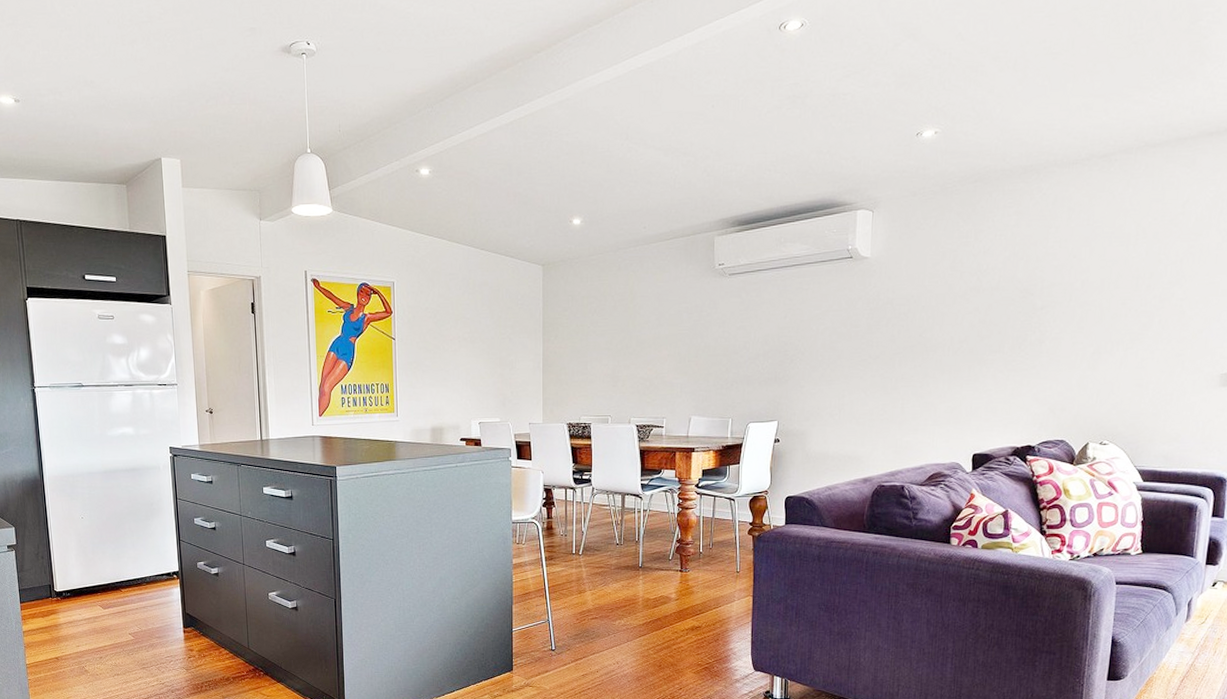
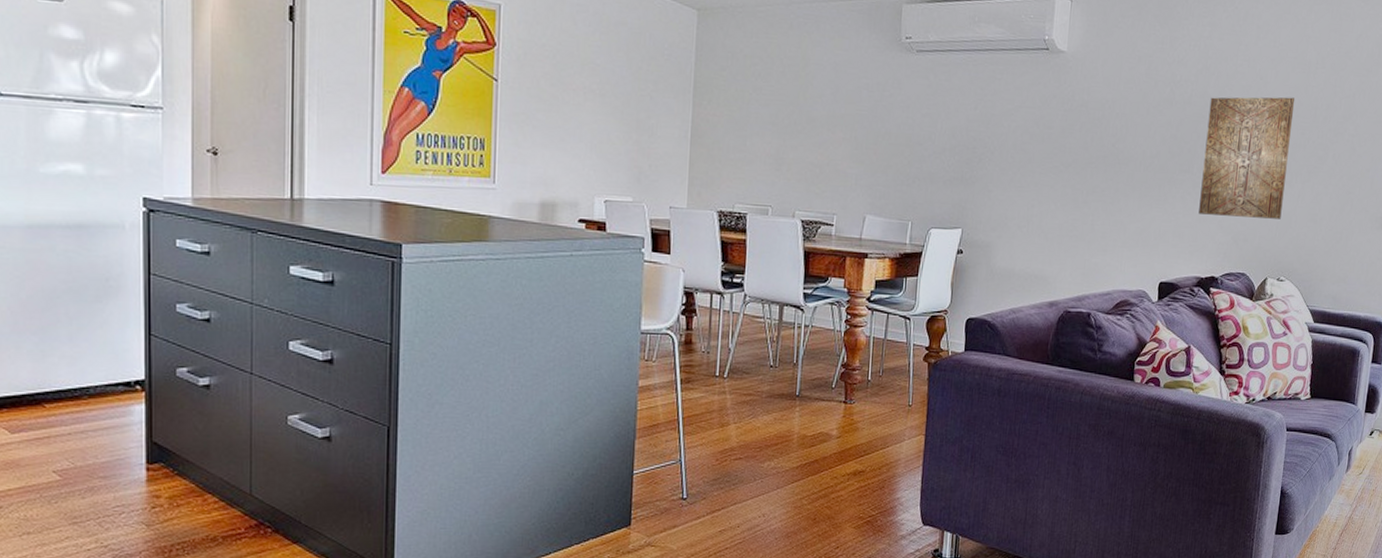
wall art: none [1011,270,1114,389] -> present [1198,97,1295,219]

